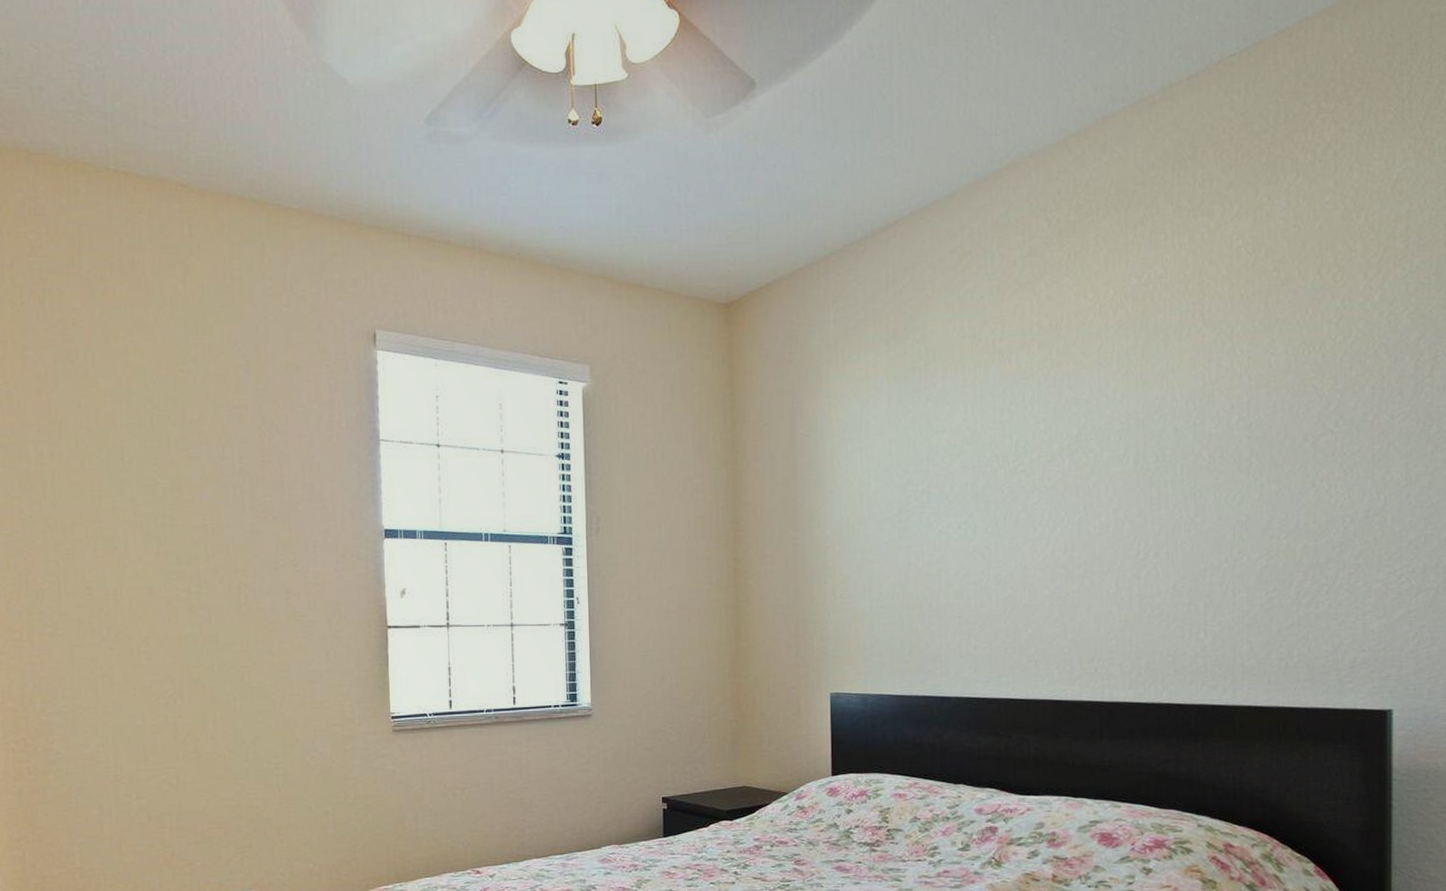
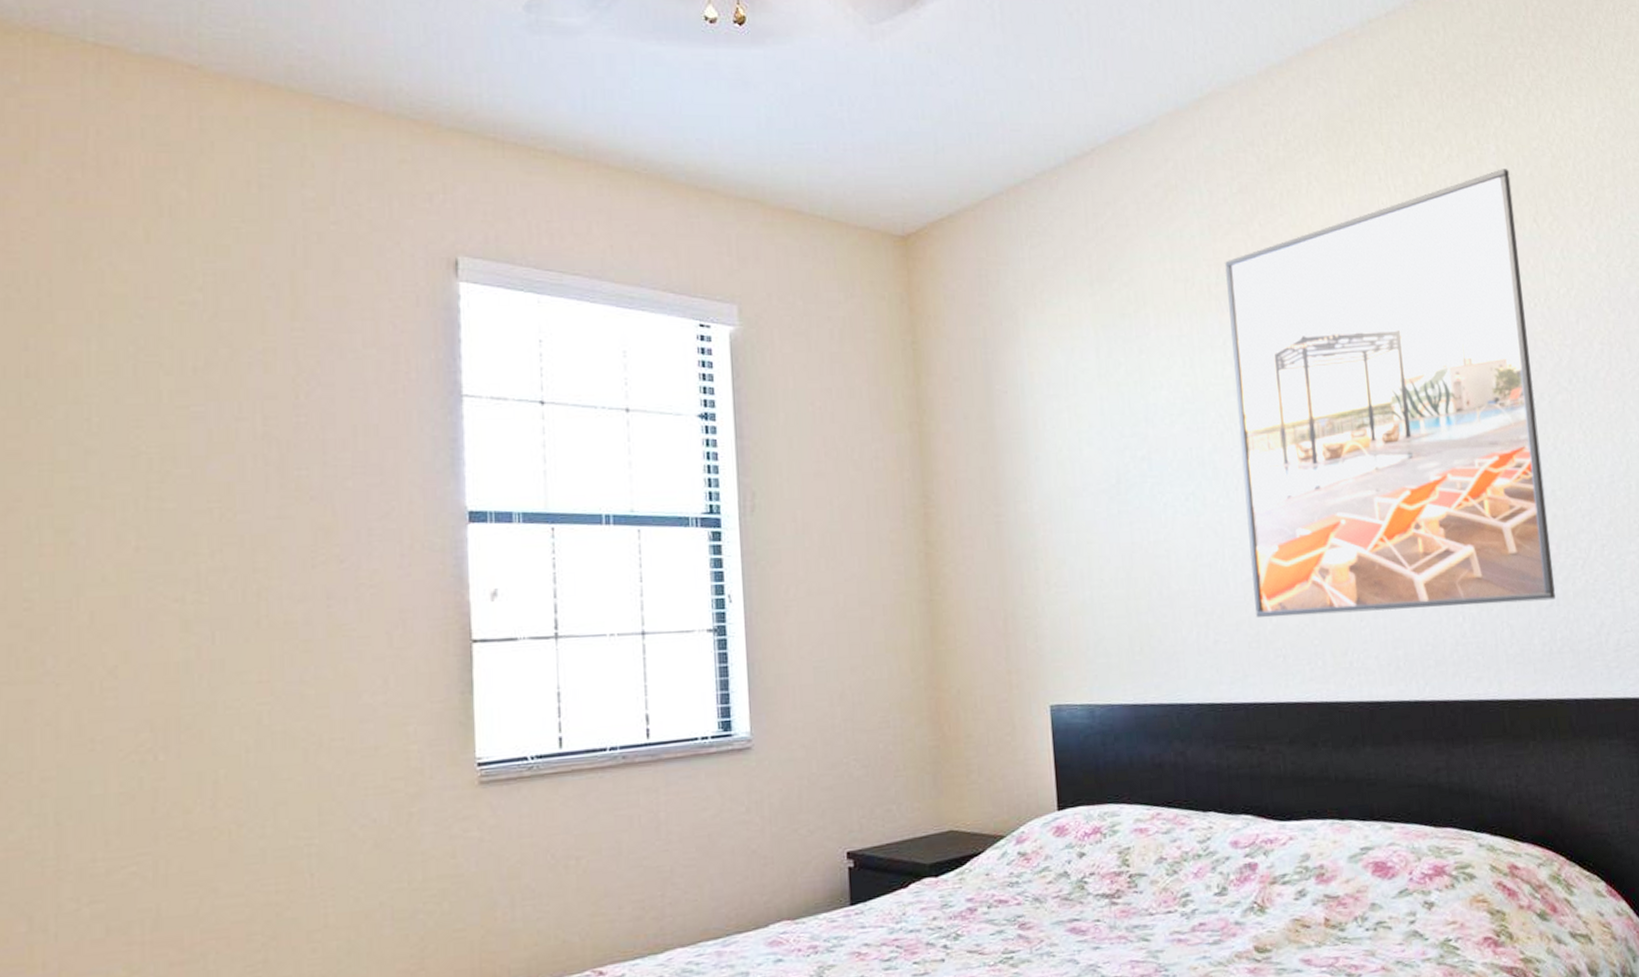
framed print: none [1009,223,1299,628] -> present [1225,169,1556,617]

